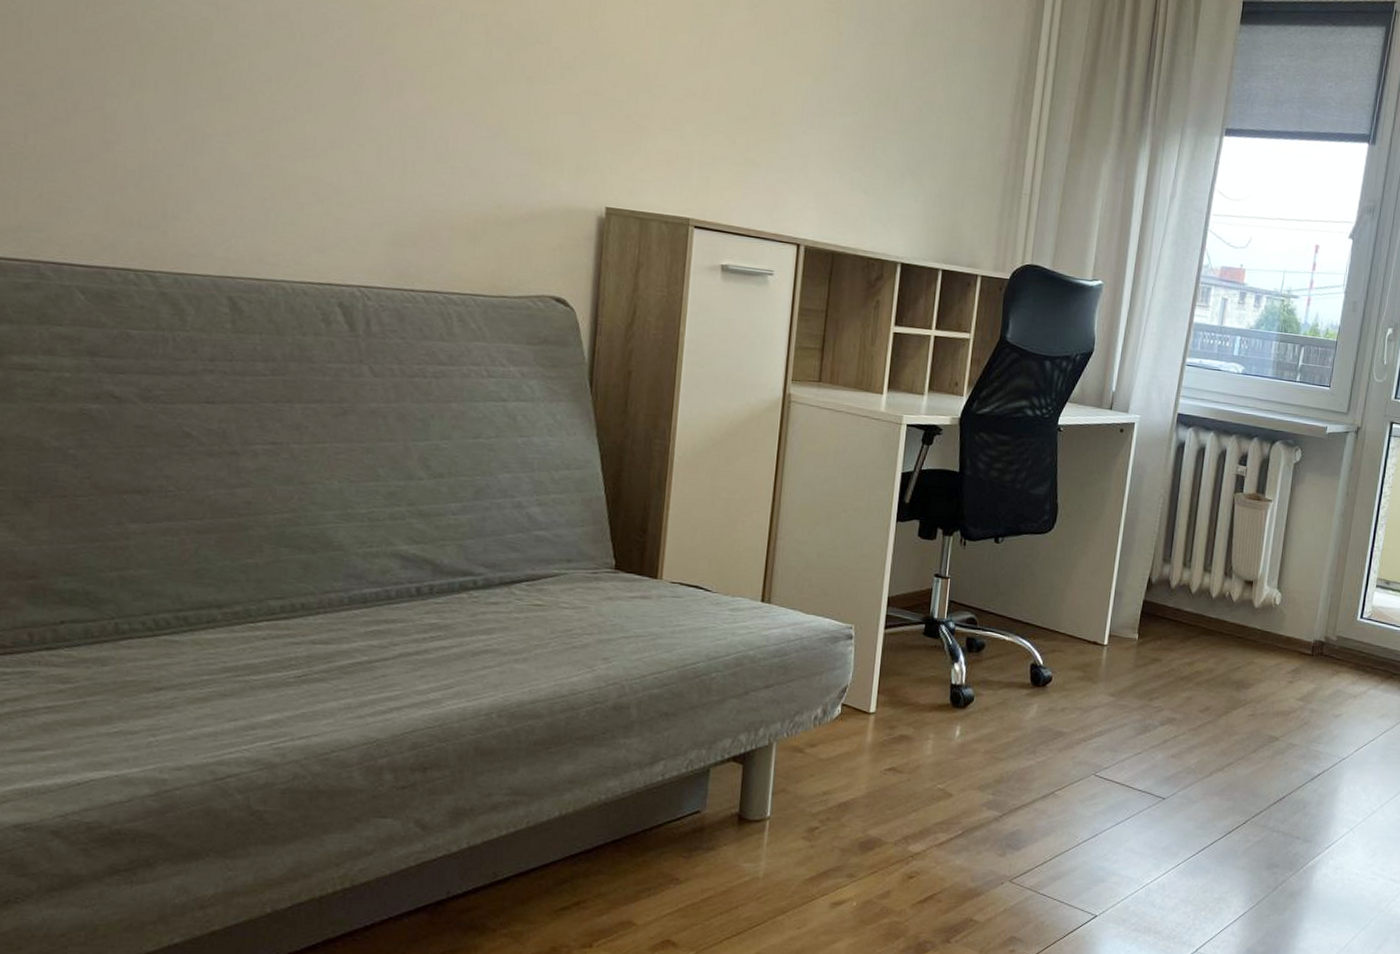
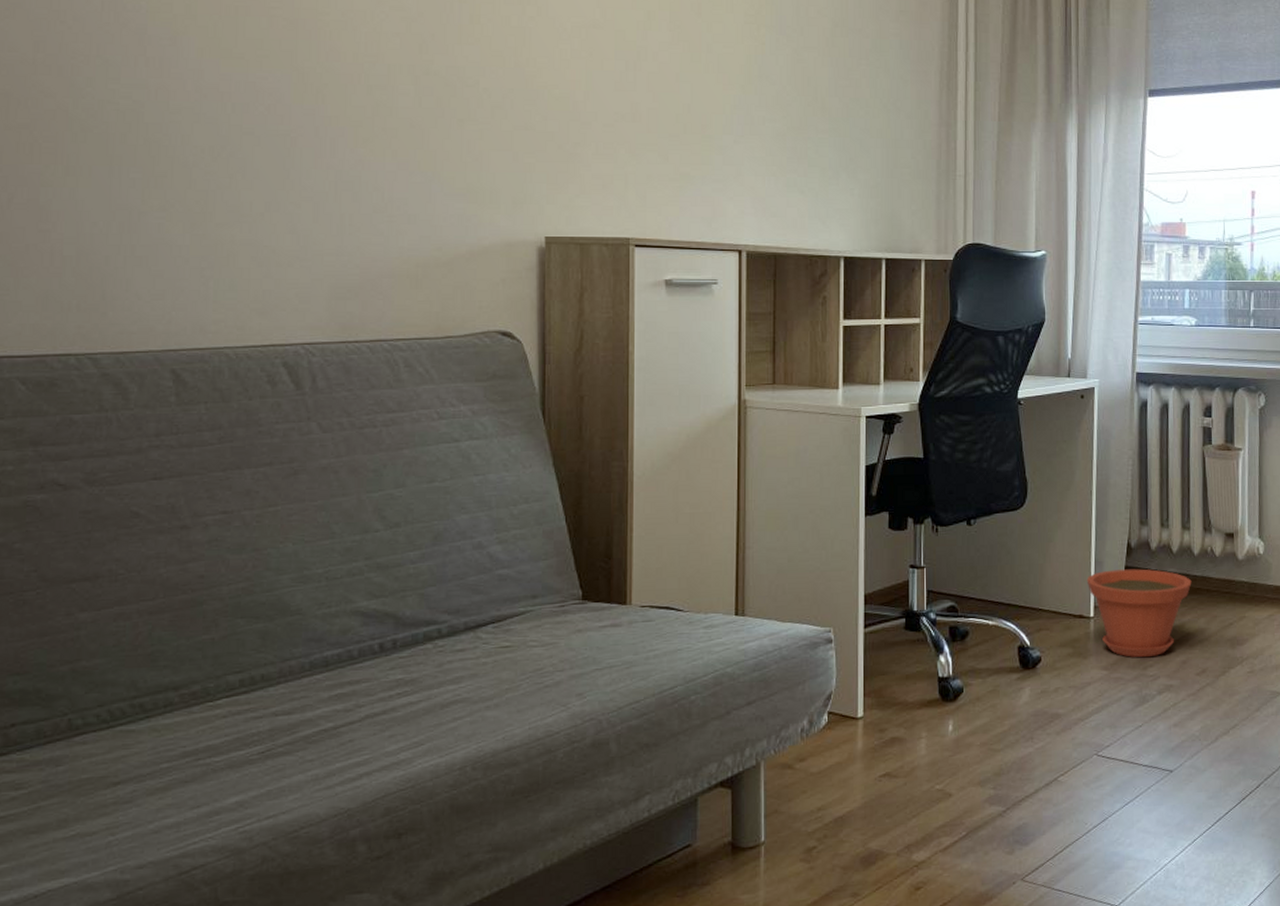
plant pot: none [1104,602,1207,690] -> present [1086,569,1192,658]

